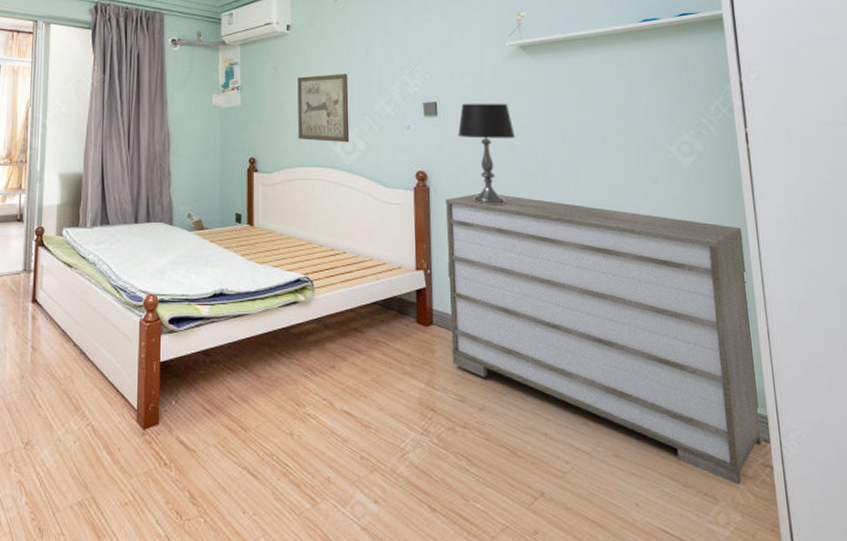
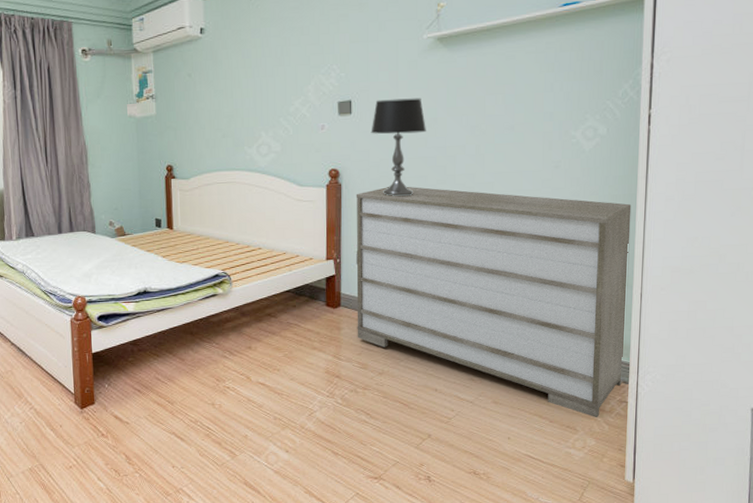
wall art: present [297,74,350,143] -> none [212,76,265,146]

